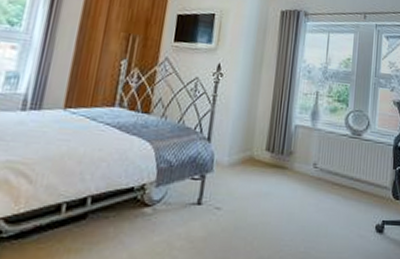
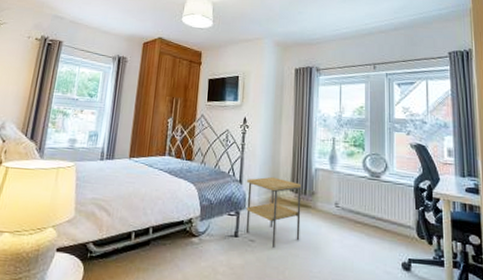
side table: none [211,134,279,215] -> present [245,176,302,248]

